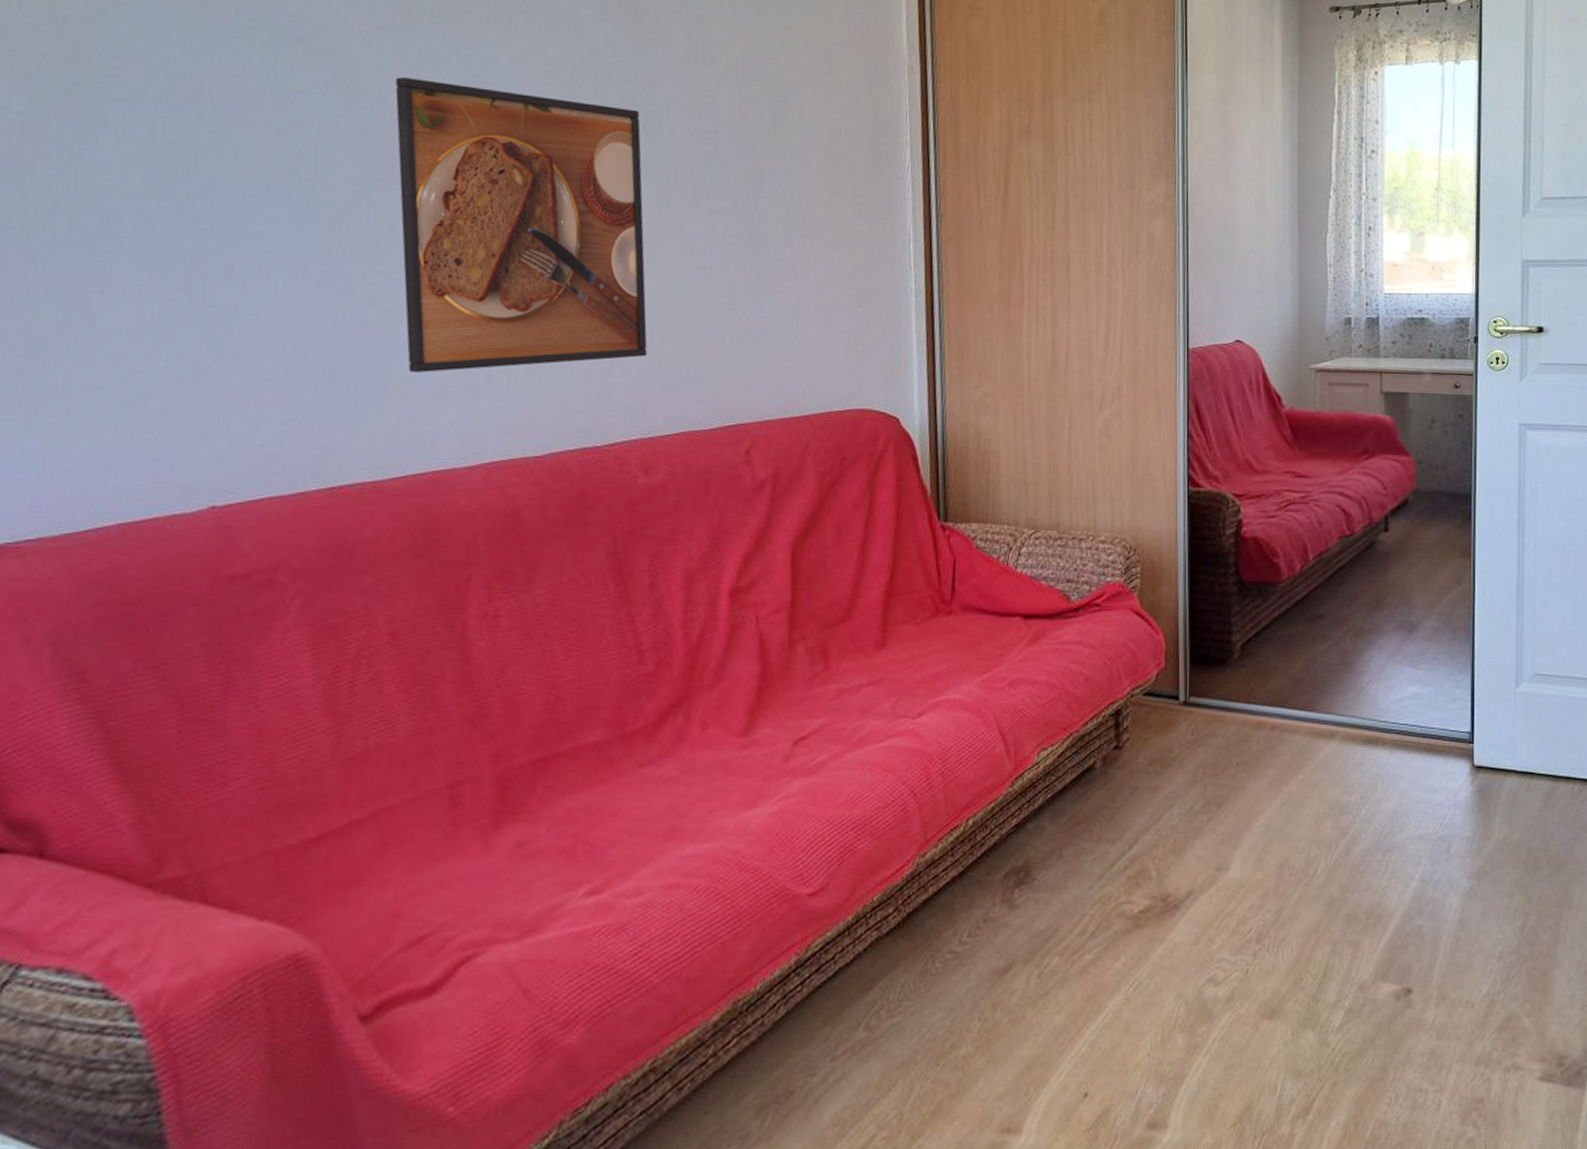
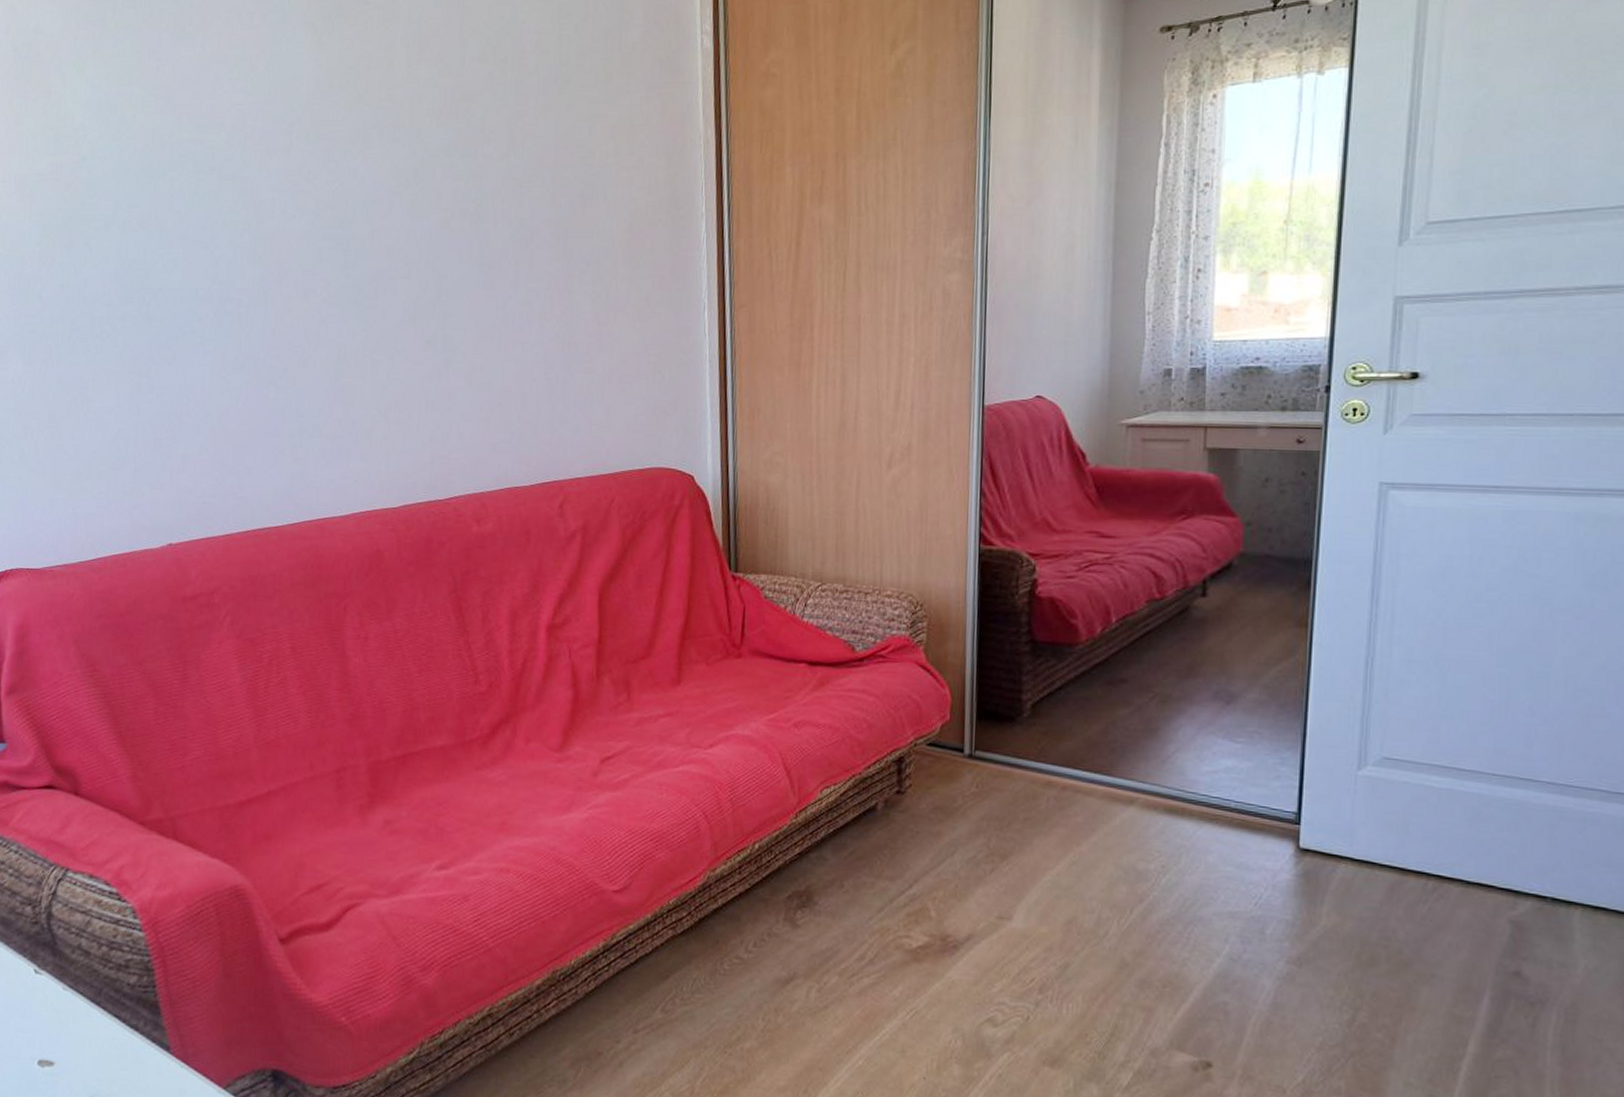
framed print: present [395,76,647,374] -> none [282,191,478,439]

